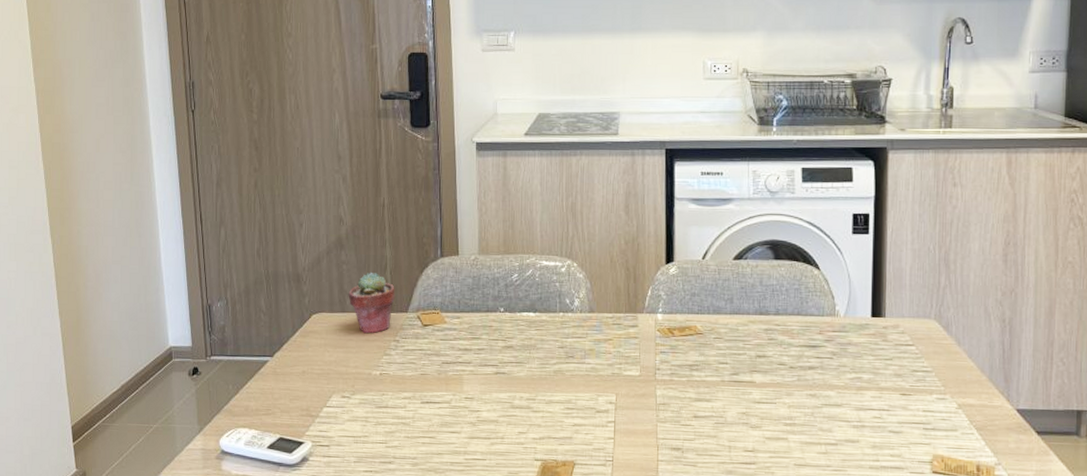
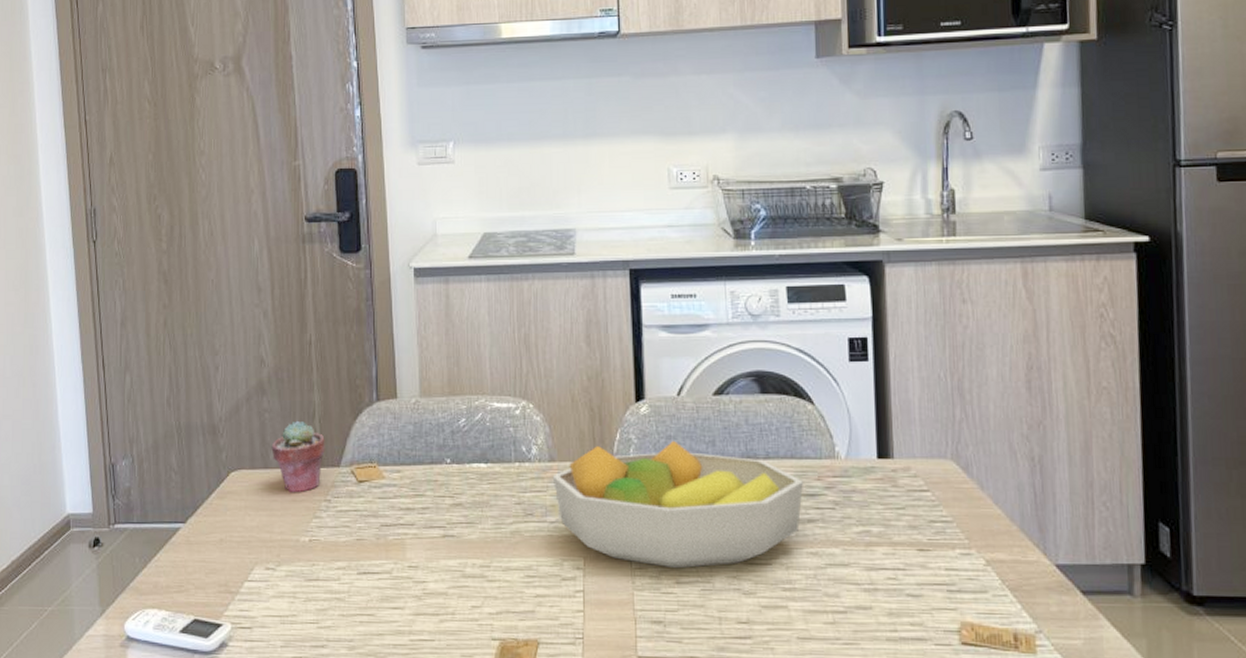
fruit bowl: none [591,297,808,405] -> present [552,440,804,569]

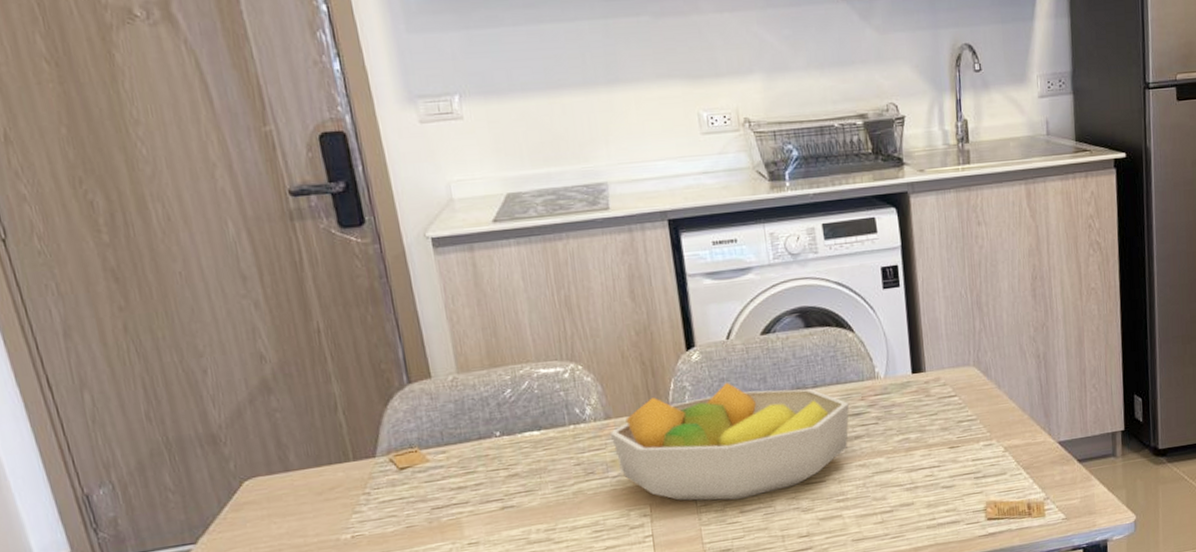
potted succulent: present [271,420,325,493] -> none [289,415,356,493]

